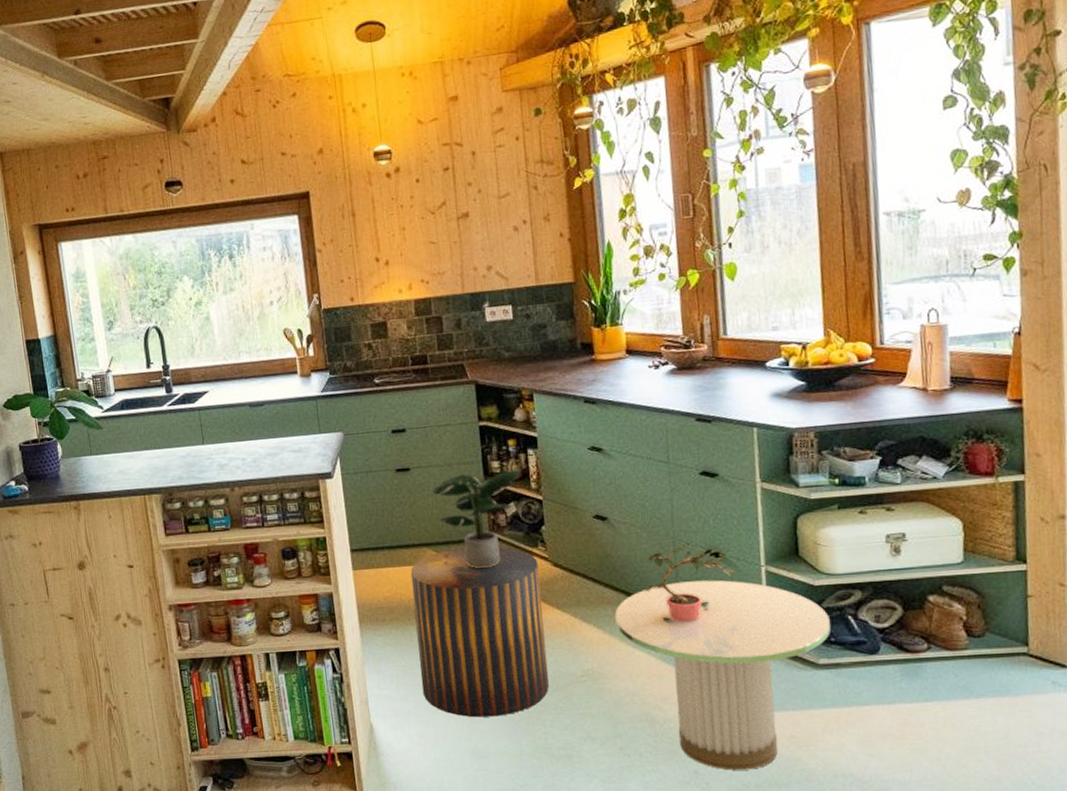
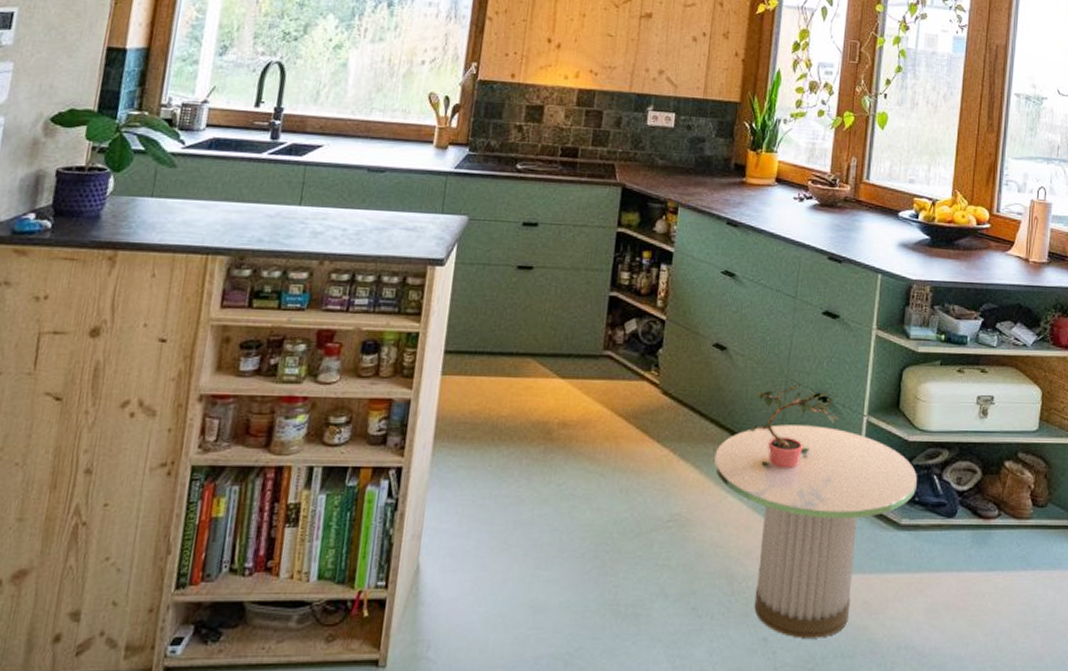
stool: present [410,546,549,718] -> none [488,362,648,563]
potted plant: present [432,469,521,569] -> none [551,281,650,389]

